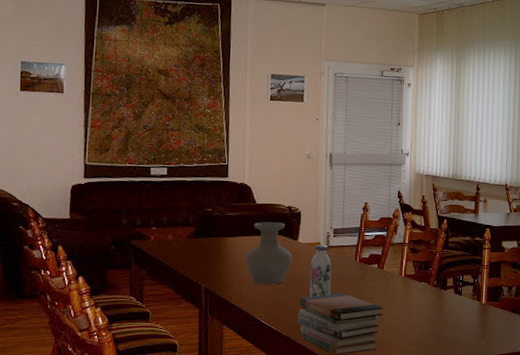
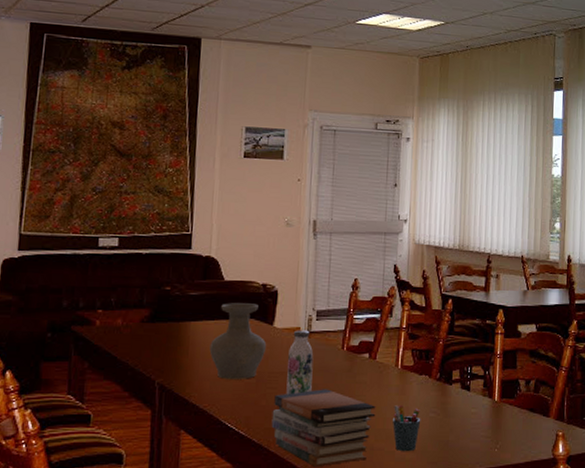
pen holder: none [398,306,421,344] -> present [393,405,421,452]

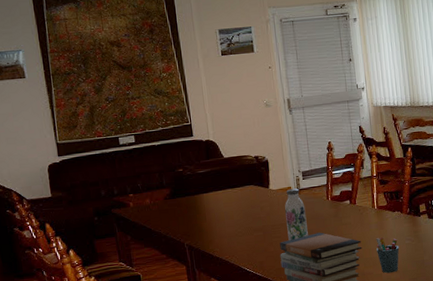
vase: present [209,303,267,379] -> none [221,173,267,235]

